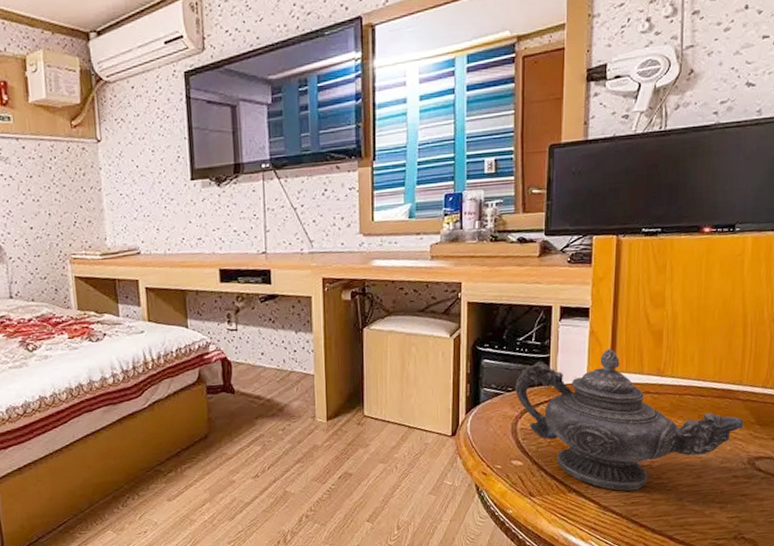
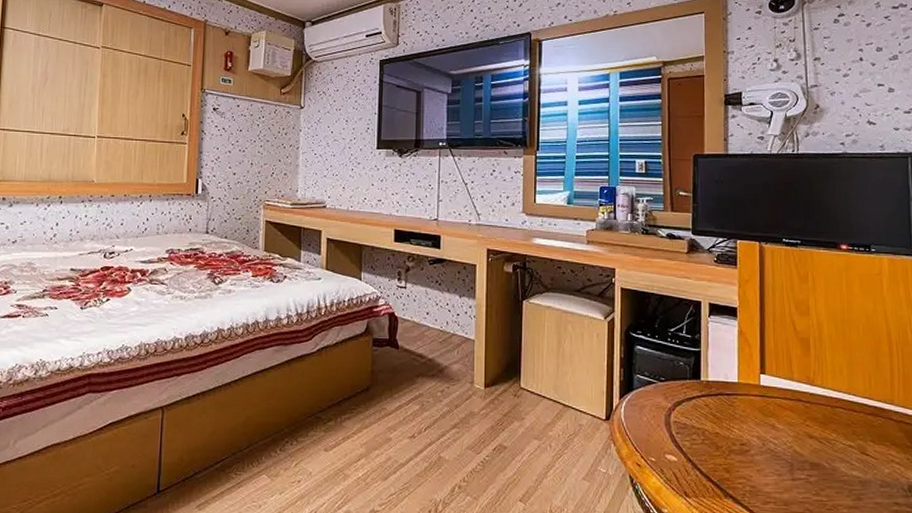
teapot: present [515,349,744,491] -> none [667,351,900,505]

